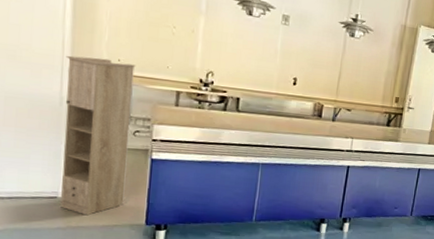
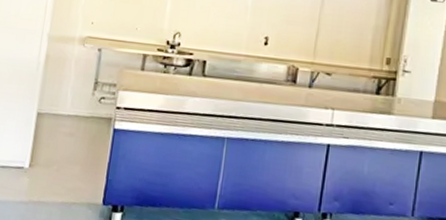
storage cabinet: present [60,55,136,216] -> none [26,20,107,190]

